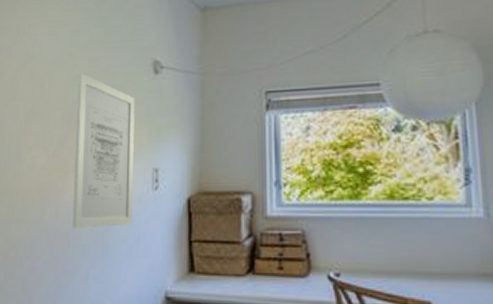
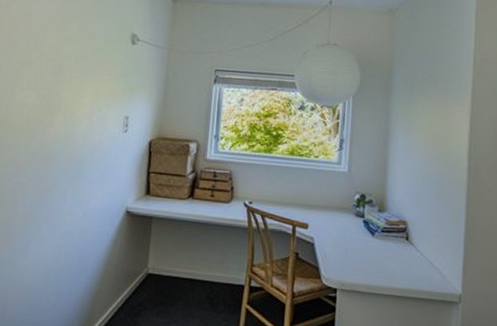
wall art: present [72,73,135,228] -> none [55,34,115,157]

